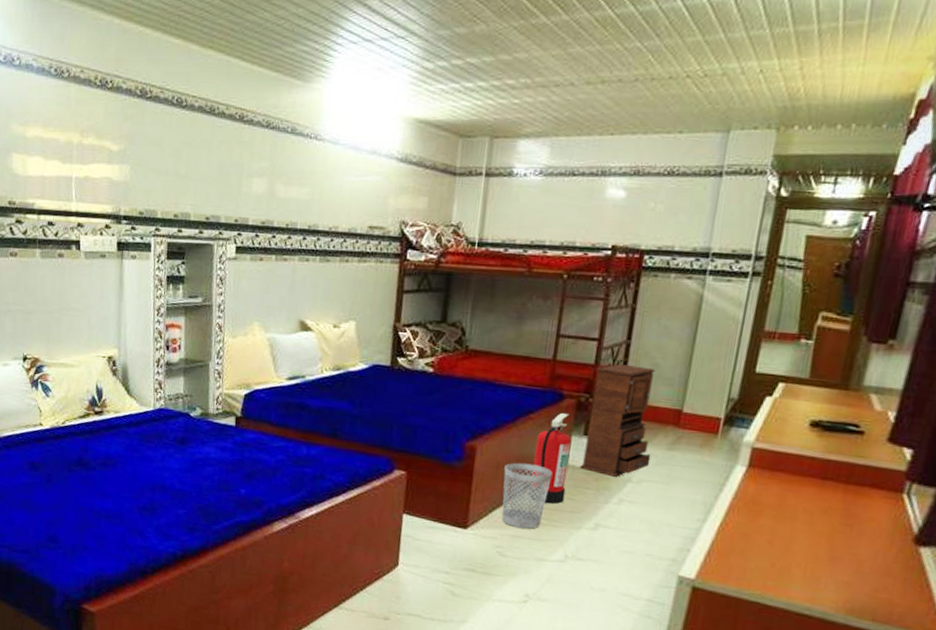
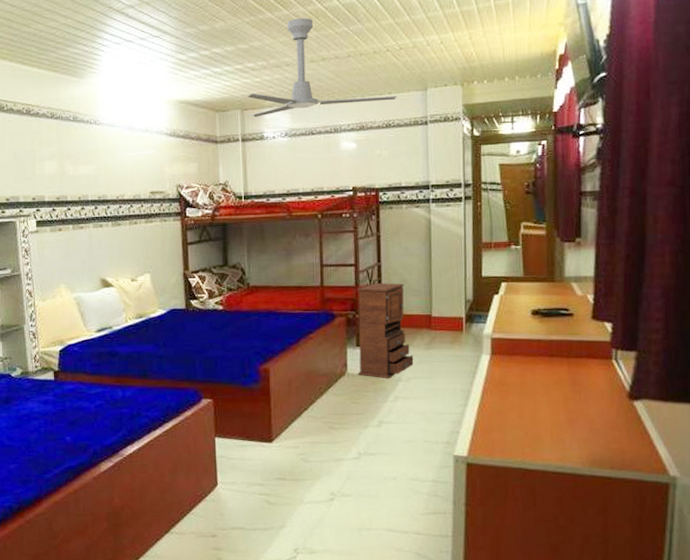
ceiling fan: none [497,27,690,148] -> present [247,18,398,118]
wastebasket: present [502,462,553,529] -> none [296,377,336,435]
fire extinguisher: present [528,413,572,504] -> none [319,330,350,410]

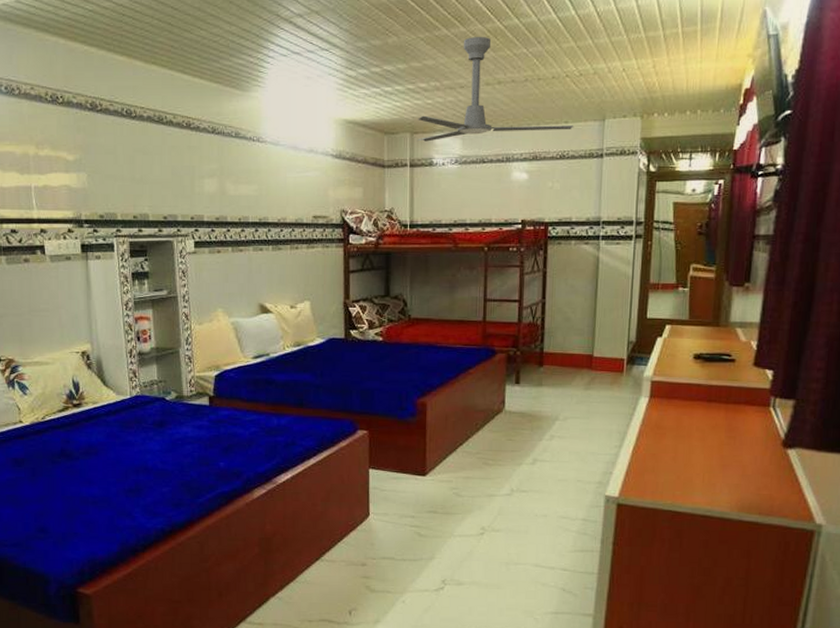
chest of drawers: present [357,283,414,378] -> none [515,320,572,417]

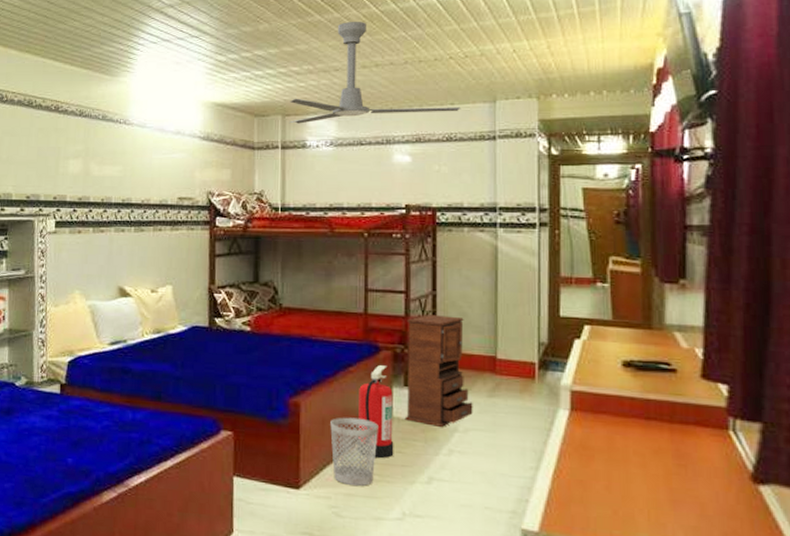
wastebasket: none [452,413,493,471] -> present [330,417,378,487]
fire extinguisher: none [474,367,506,446] -> present [357,365,394,459]
chest of drawers: none [515,320,572,417] -> present [404,315,473,427]

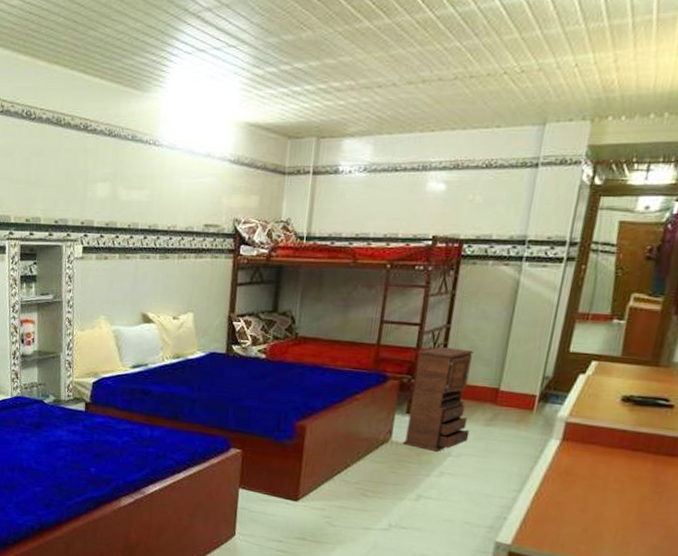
ceiling fan: present [289,22,461,124] -> none [323,29,507,147]
wastebasket: present [330,417,378,487] -> none [330,439,377,501]
fire extinguisher: present [357,365,394,459] -> none [354,394,395,477]

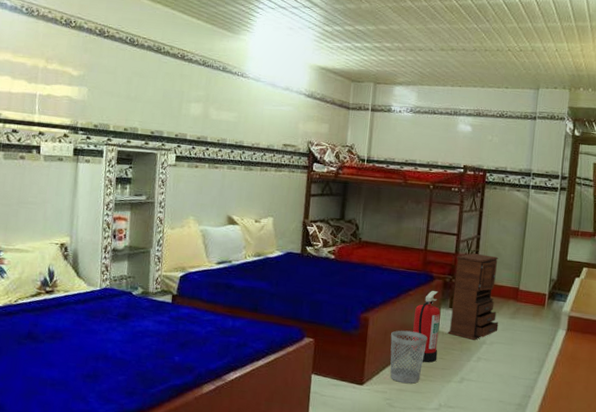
wastebasket: none [330,439,377,501] -> present [390,330,427,384]
fire extinguisher: none [354,394,395,477] -> present [409,291,441,363]

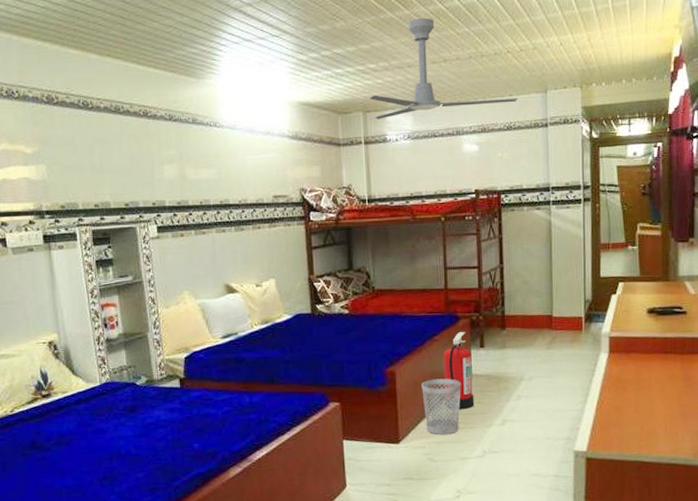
ceiling fan: none [379,10,513,94] -> present [369,18,519,120]
chest of drawers: present [447,253,499,340] -> none [480,284,536,378]

